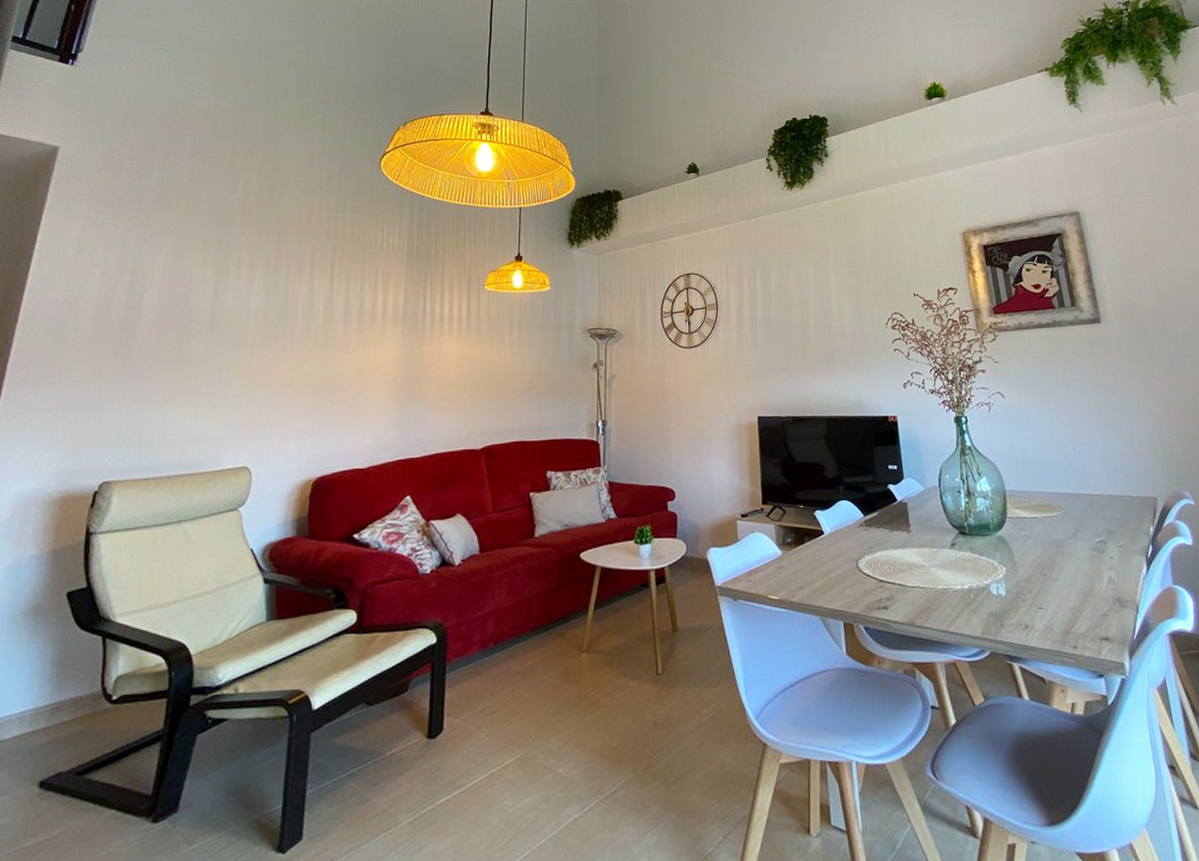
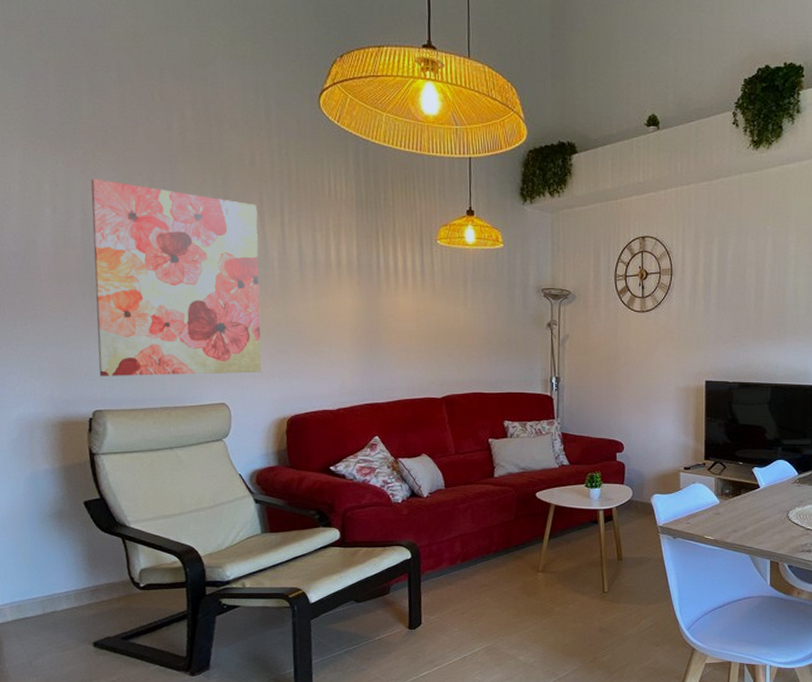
wall art: none [115,241,308,443] -> present [91,179,262,376]

